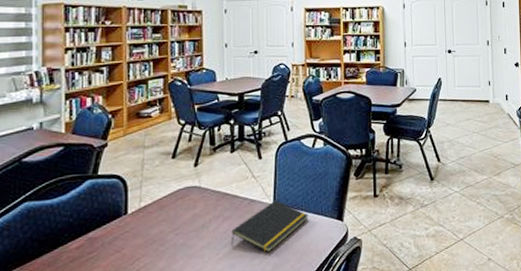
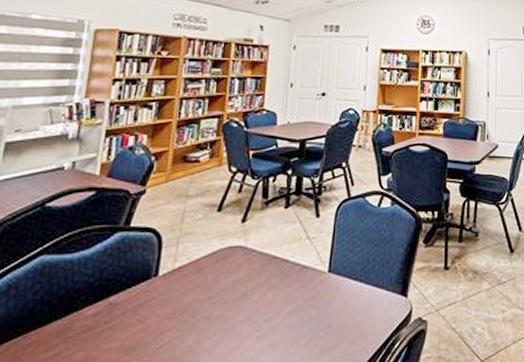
notepad: present [231,200,308,253] -> none [275,268,368,332]

